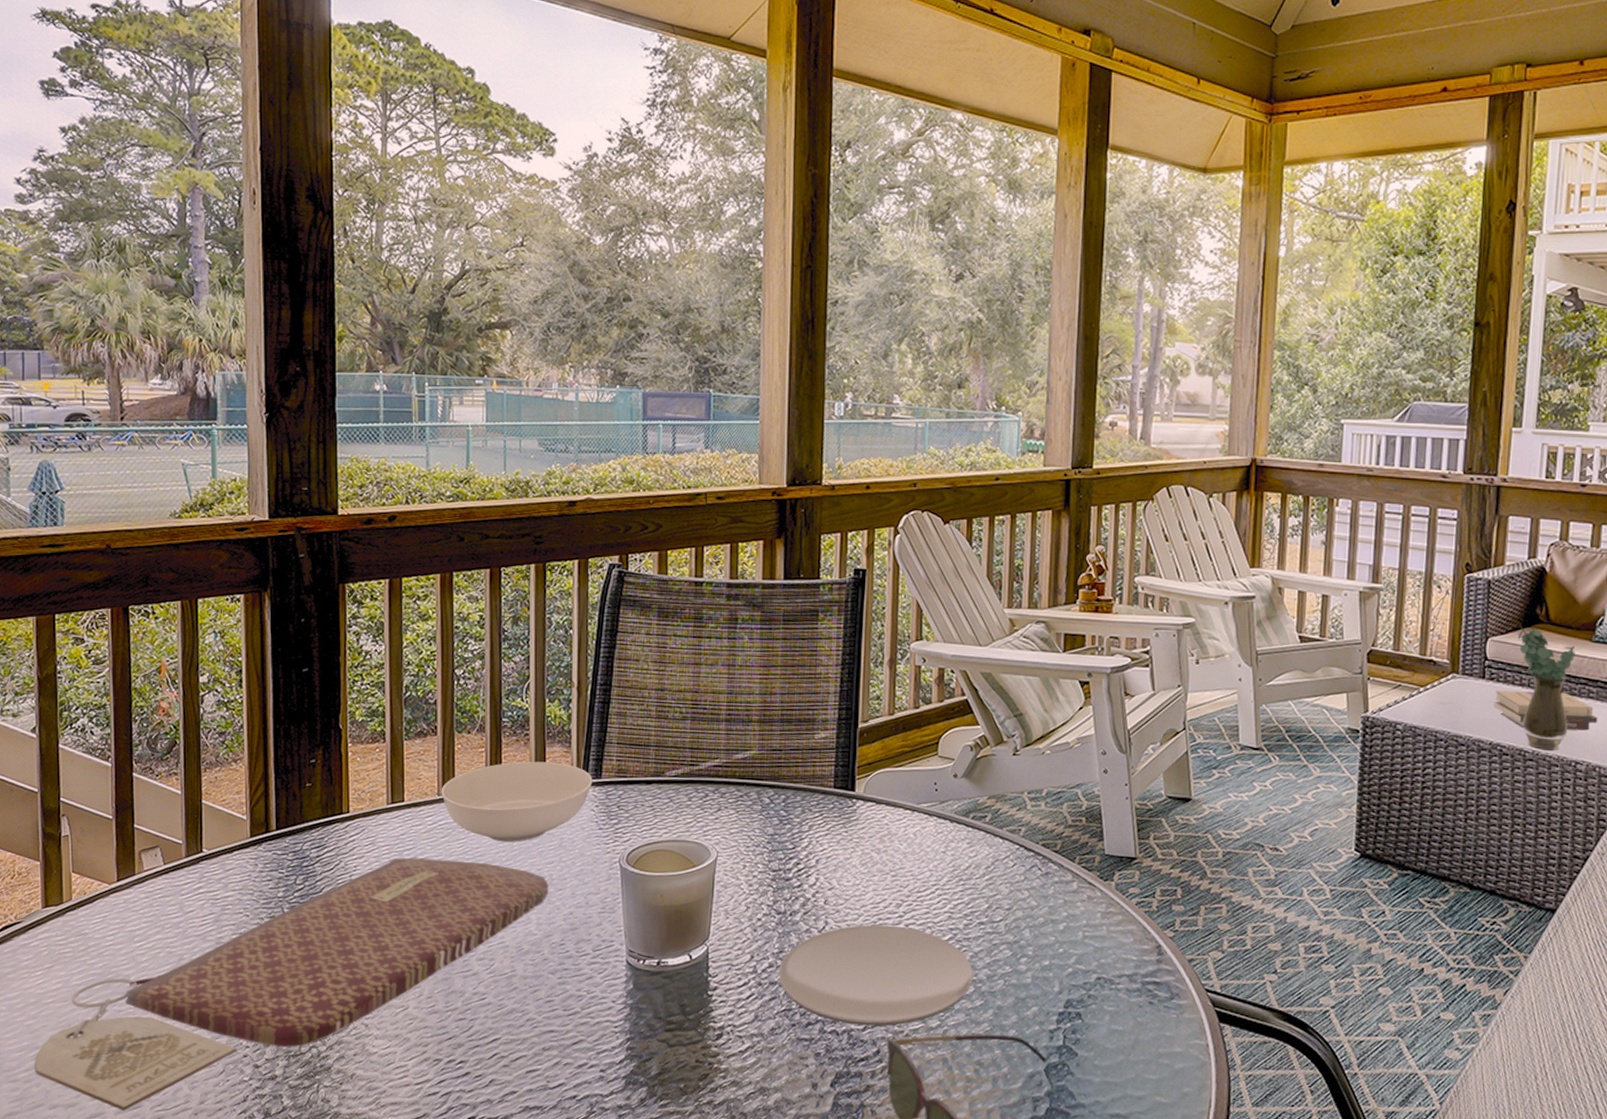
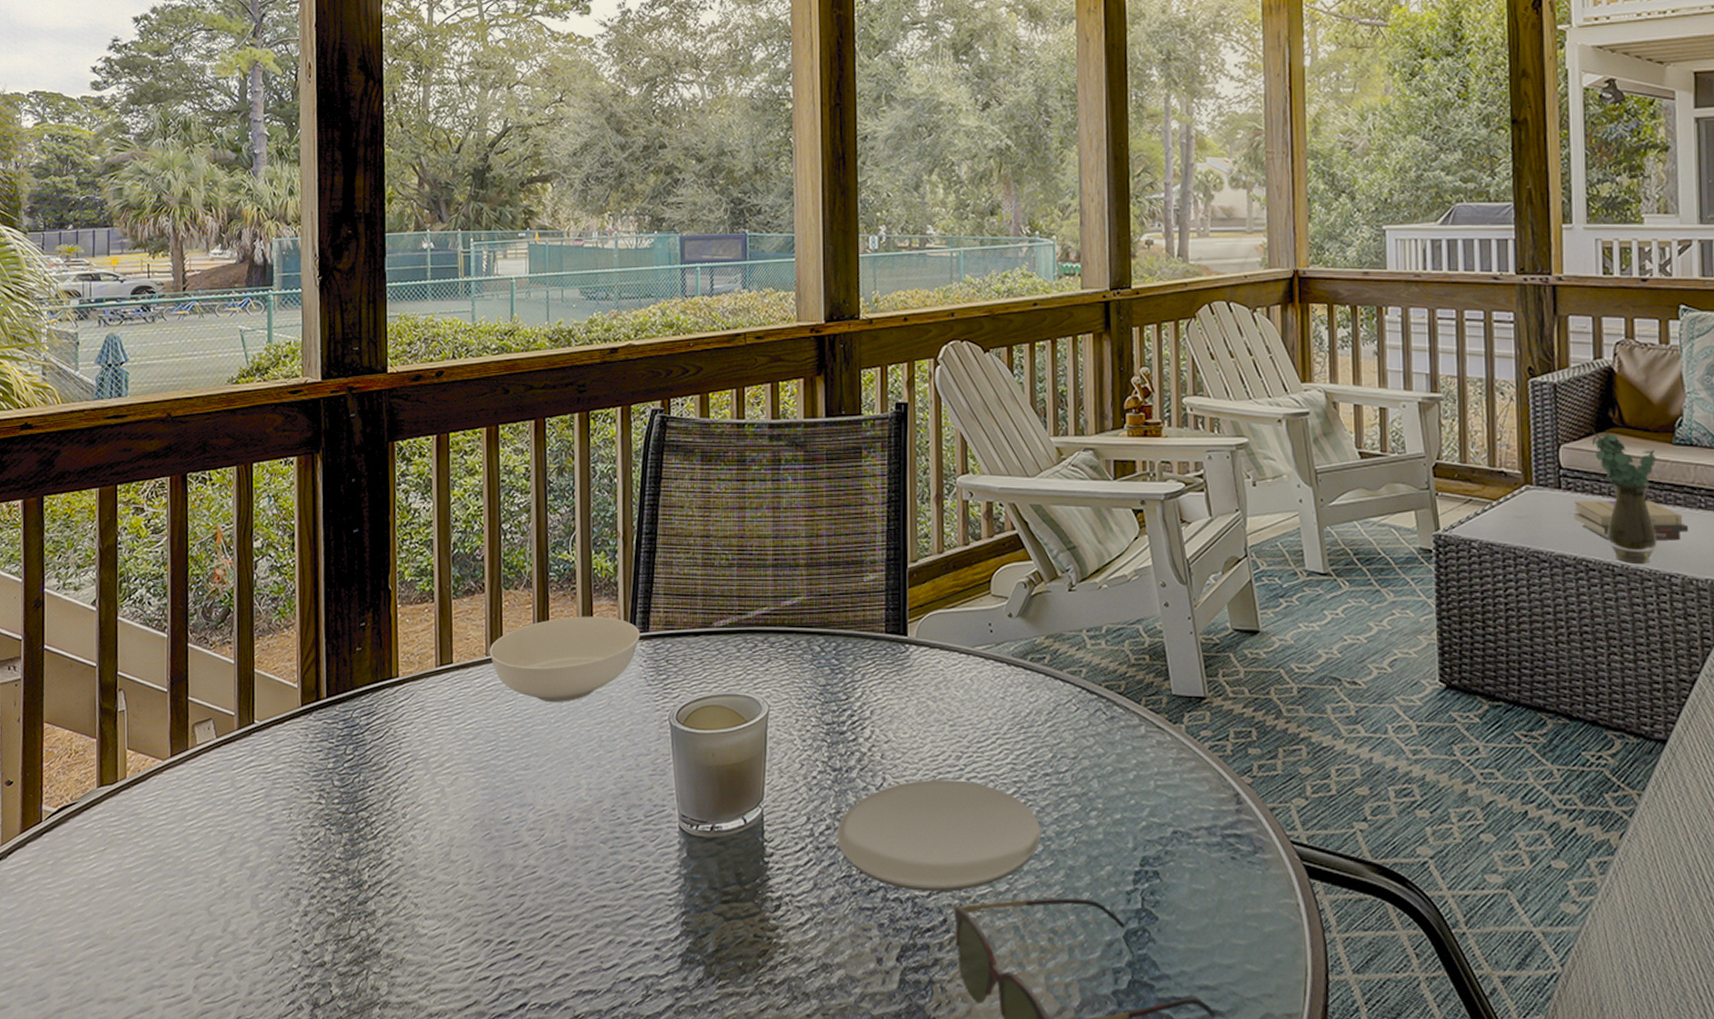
placemat: present [34,857,549,1112] -> none [85,722,598,1005]

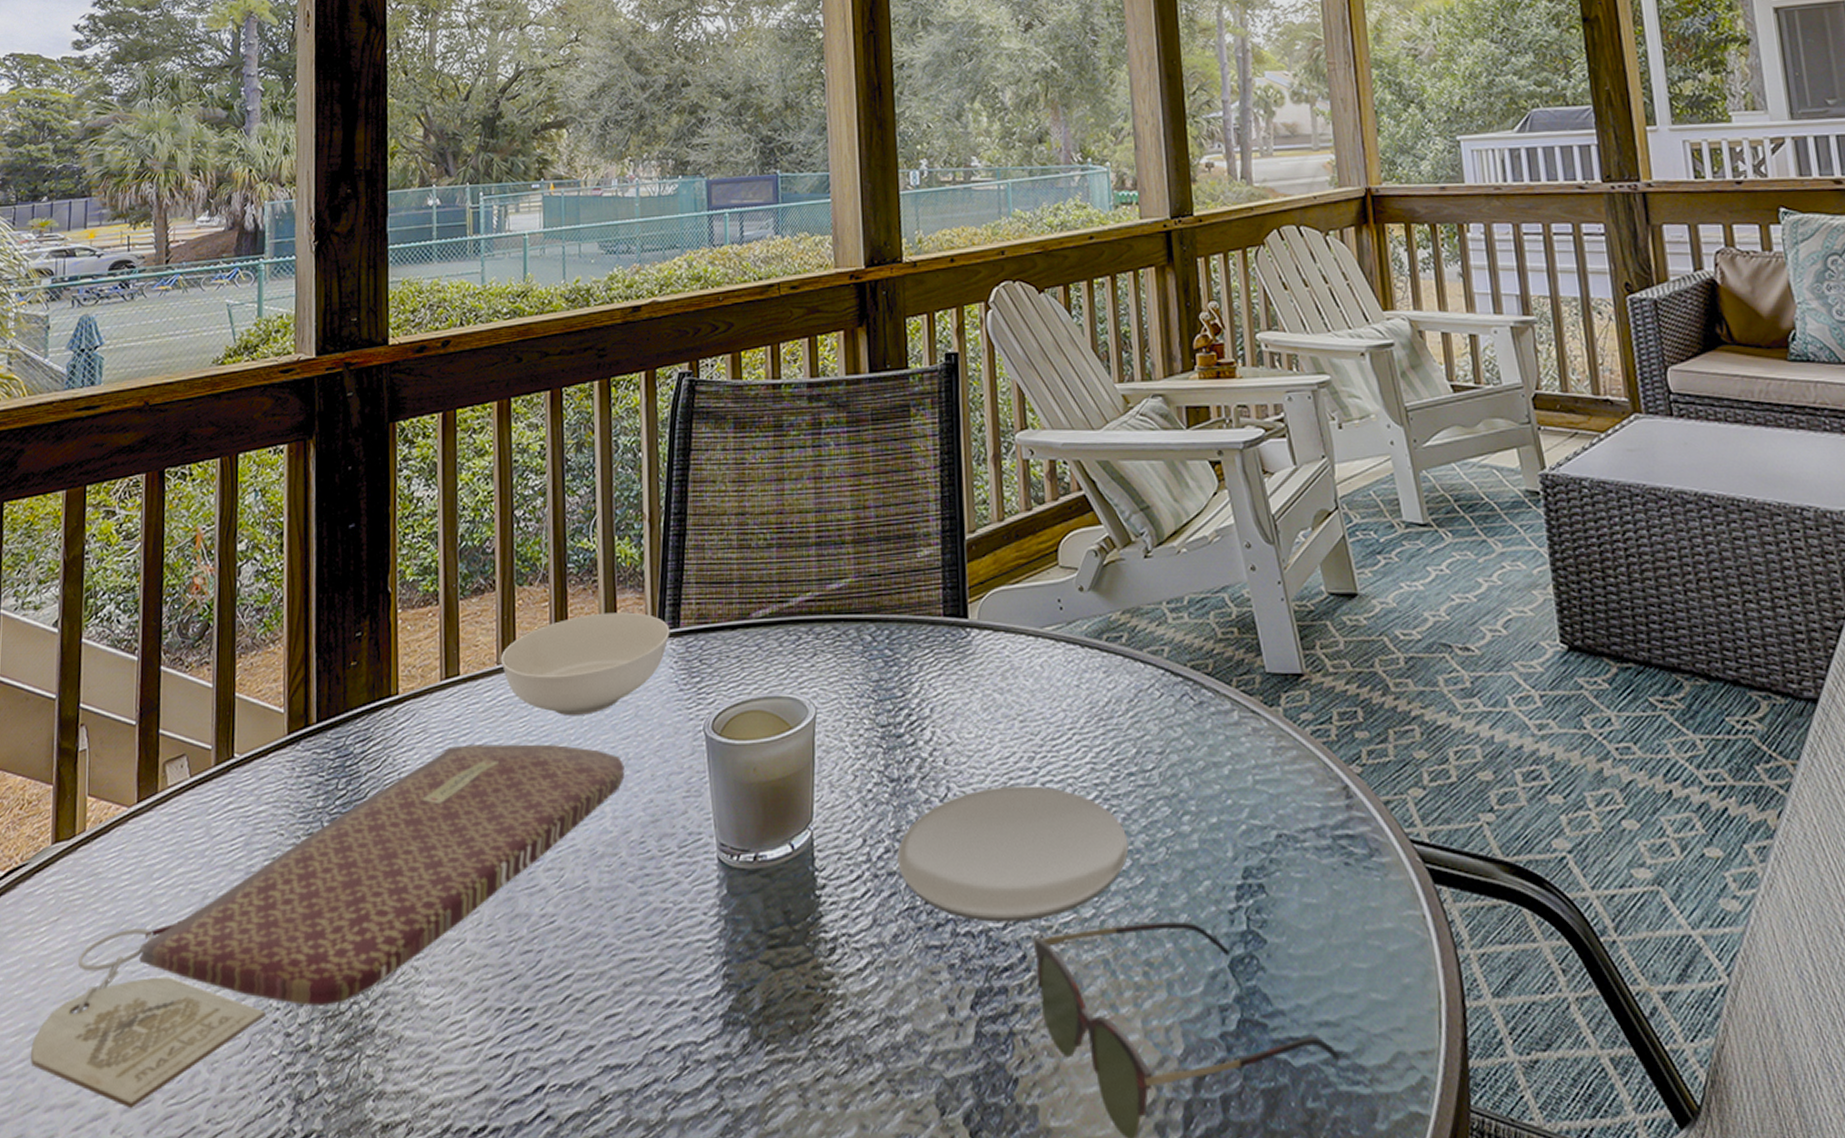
placemat: none [85,722,598,1005] -> present [30,744,625,1109]
books: present [1574,500,1689,541] -> none [1689,424,1816,473]
vase: present [1591,428,1657,564] -> none [1699,347,1783,497]

